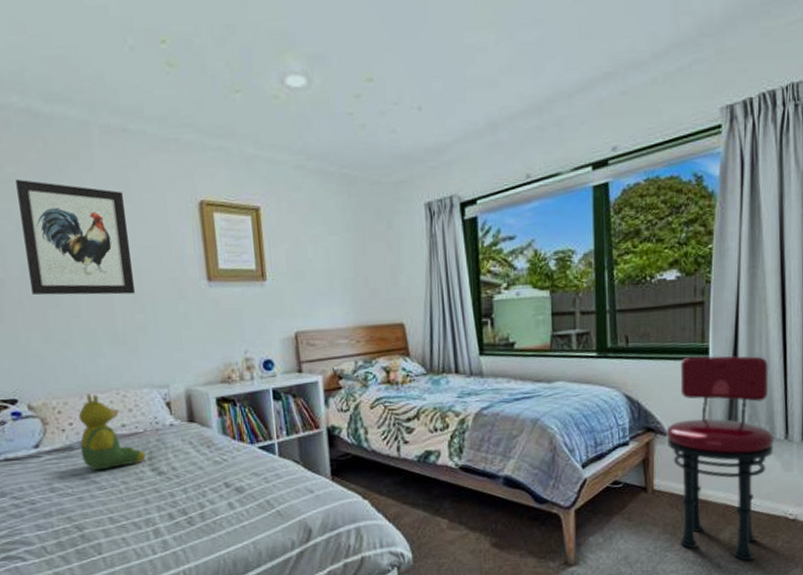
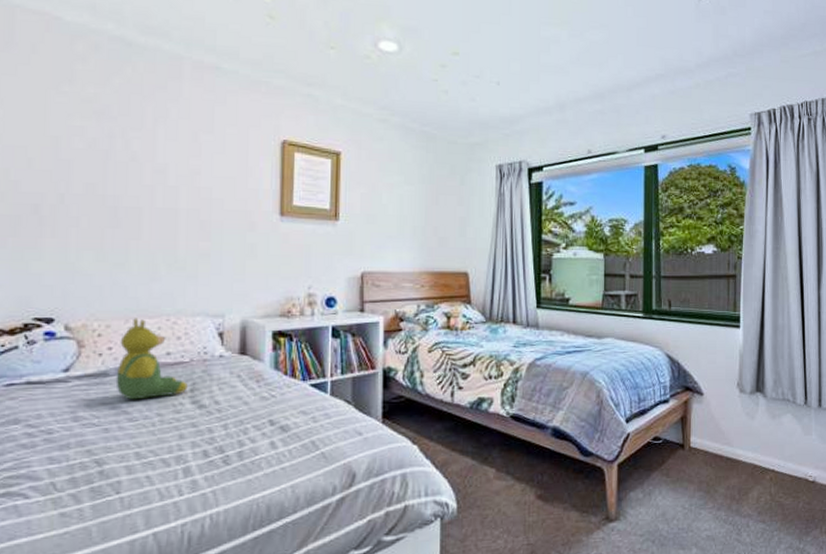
wall art: present [15,179,136,296] -> none [93,99,207,221]
stool: present [666,355,776,561] -> none [702,323,797,521]

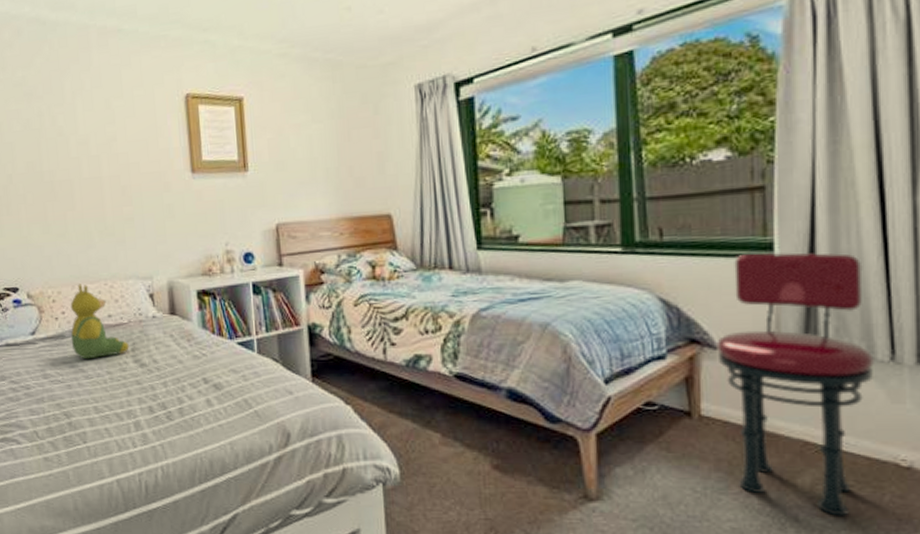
stool: none [702,323,797,521] -> present [716,252,876,516]

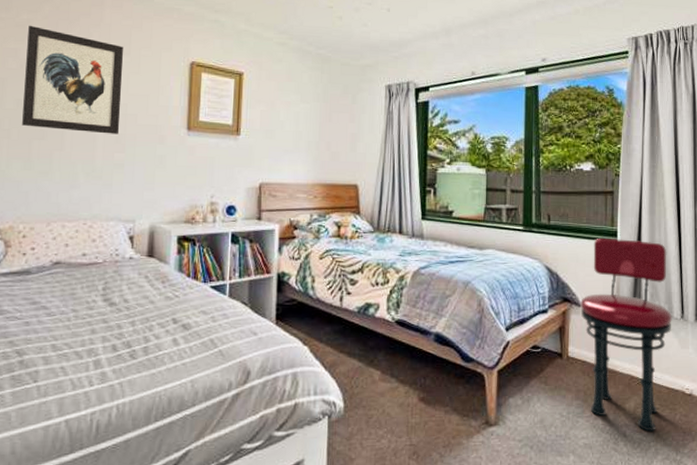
wall art: none [25,82,125,190] -> present [22,25,124,134]
teddy bear: present [70,284,129,359] -> none [37,221,100,297]

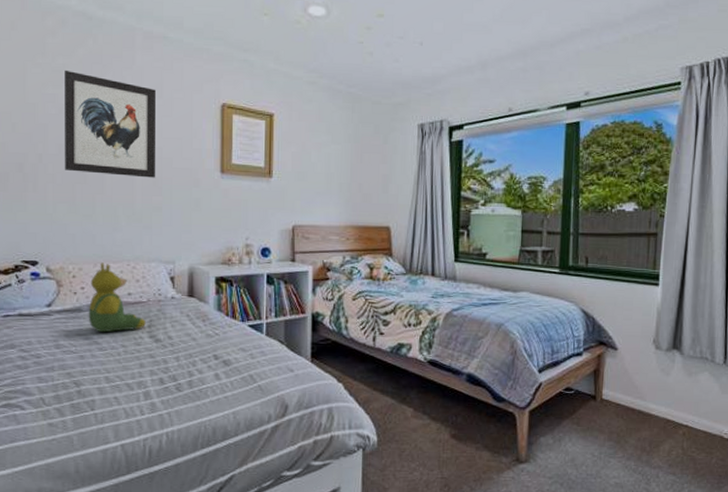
teddy bear: none [37,221,100,297] -> present [88,262,146,333]
stool: present [580,237,673,431] -> none [616,281,715,474]

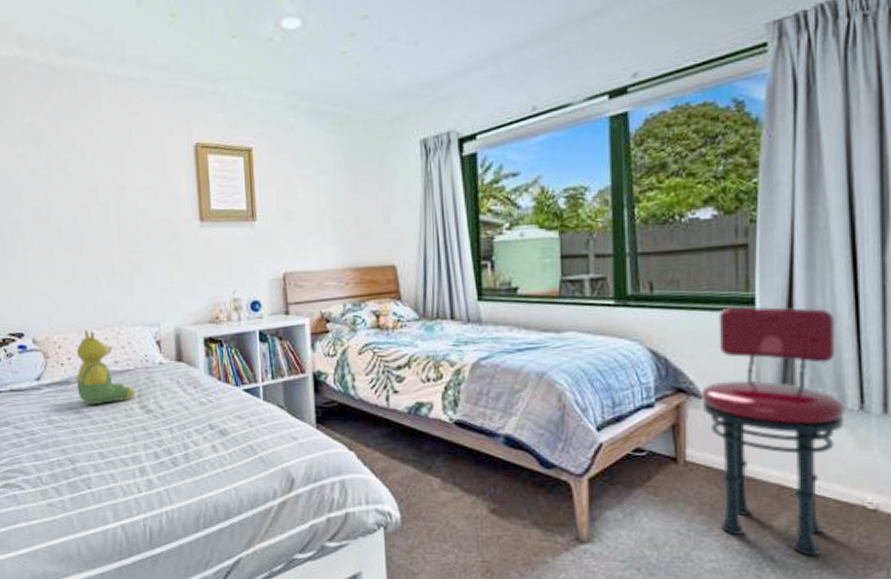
wall art: present [65,70,157,178] -> none [33,127,133,236]
stool: none [616,281,715,474] -> present [701,306,847,556]

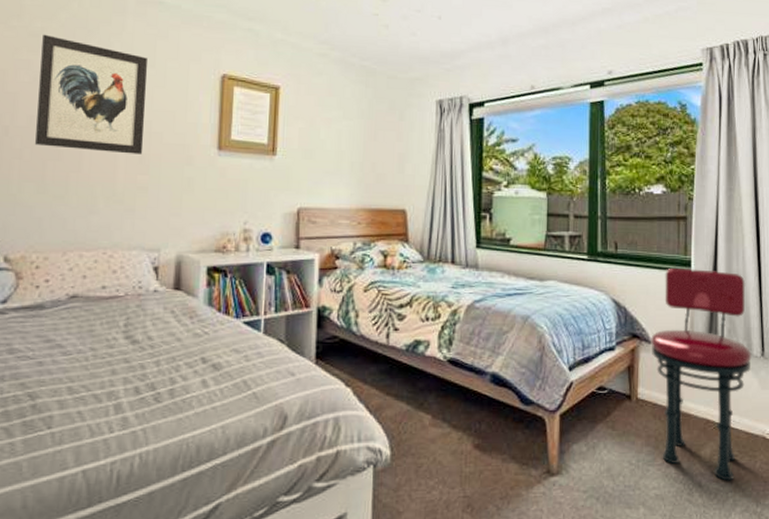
wall art: none [33,127,133,236] -> present [35,34,148,155]
teddy bear: present [76,330,135,405] -> none [51,251,122,334]

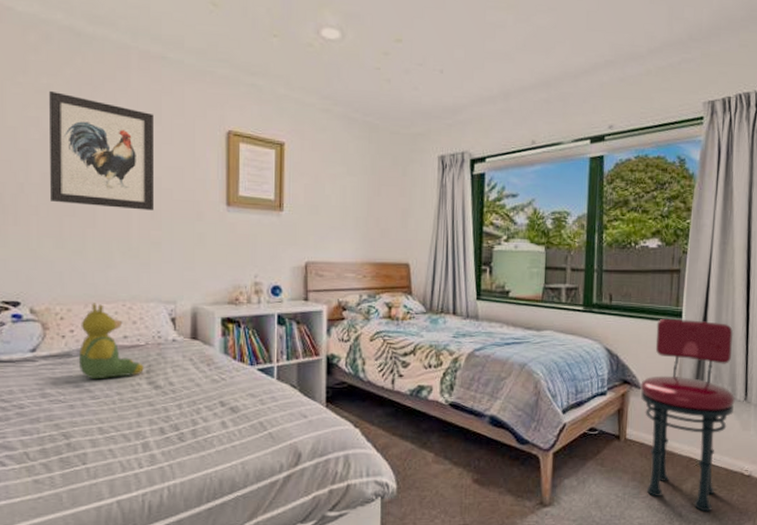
teddy bear: none [51,251,122,334] -> present [78,303,144,380]

